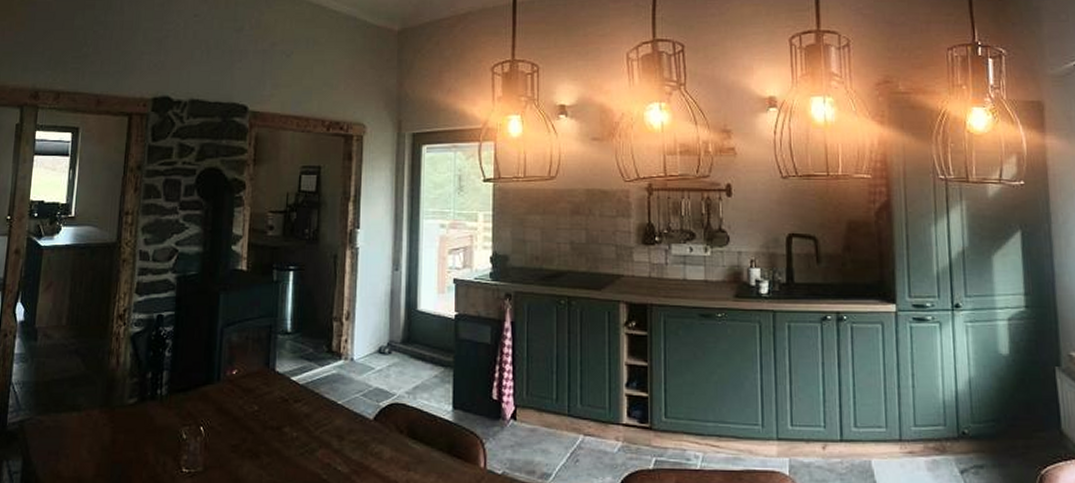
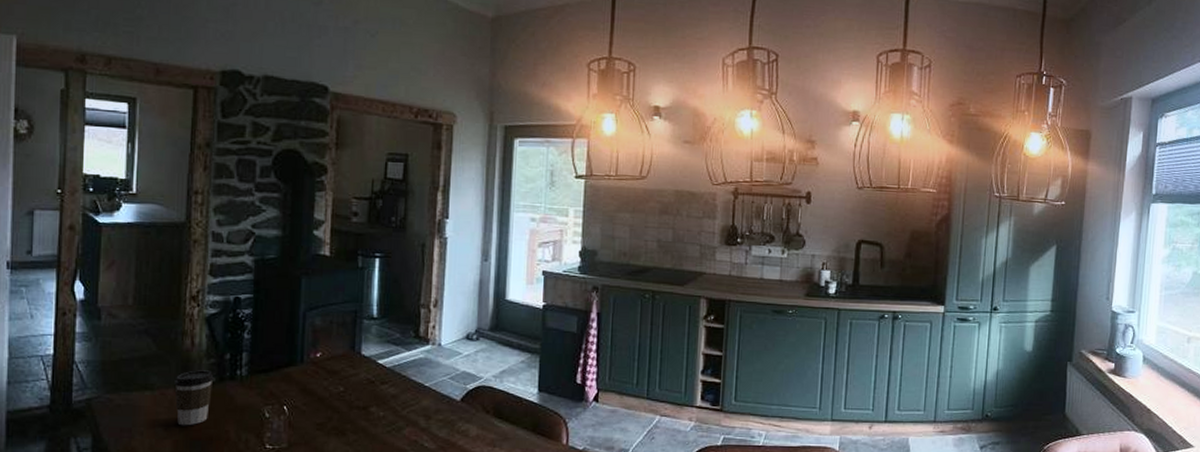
coffee cup: none [99,390,136,448] -> present [174,370,214,426]

